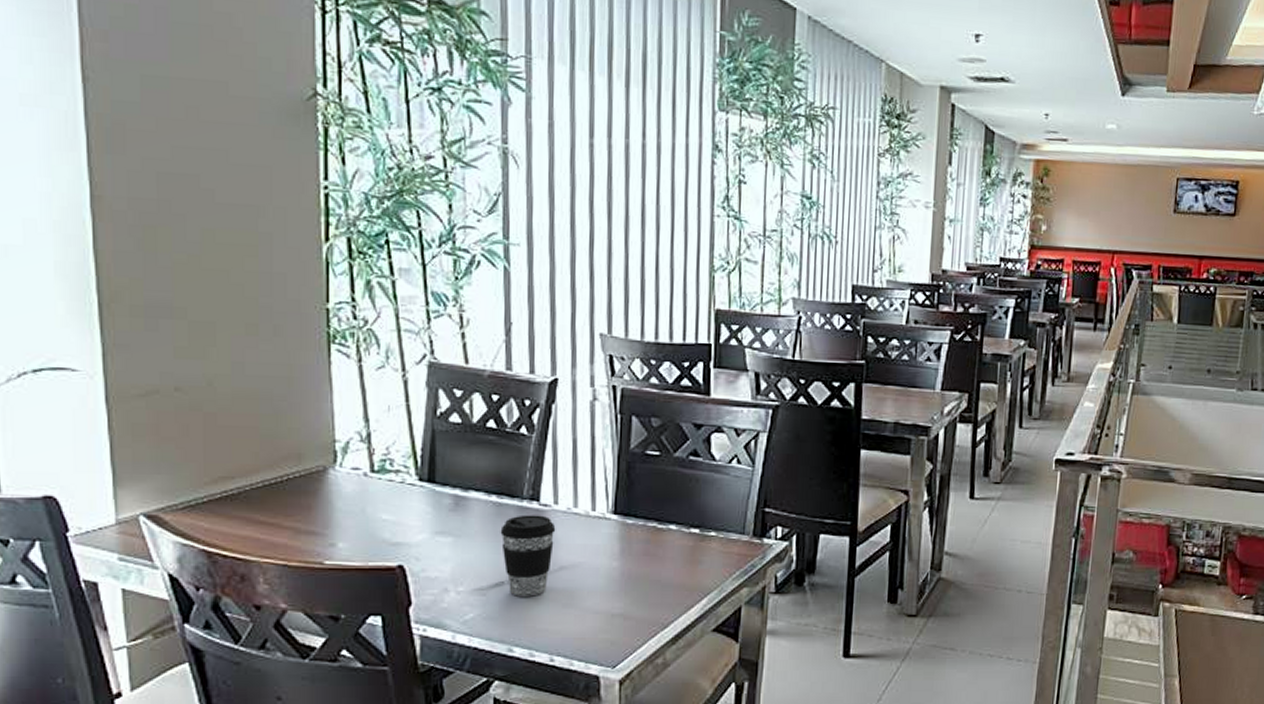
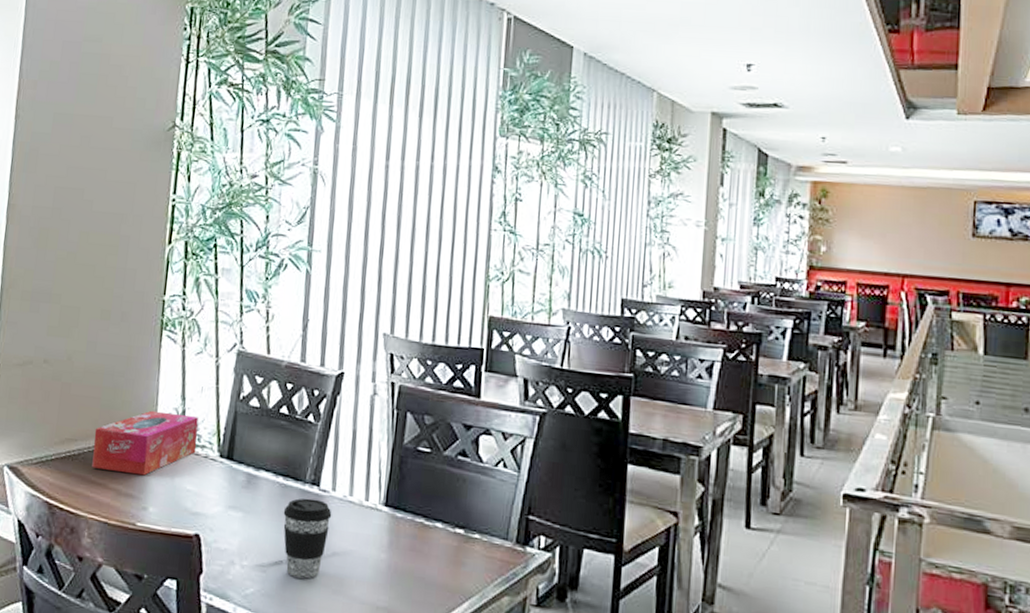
tissue box: none [256,436,389,510] -> present [92,410,199,476]

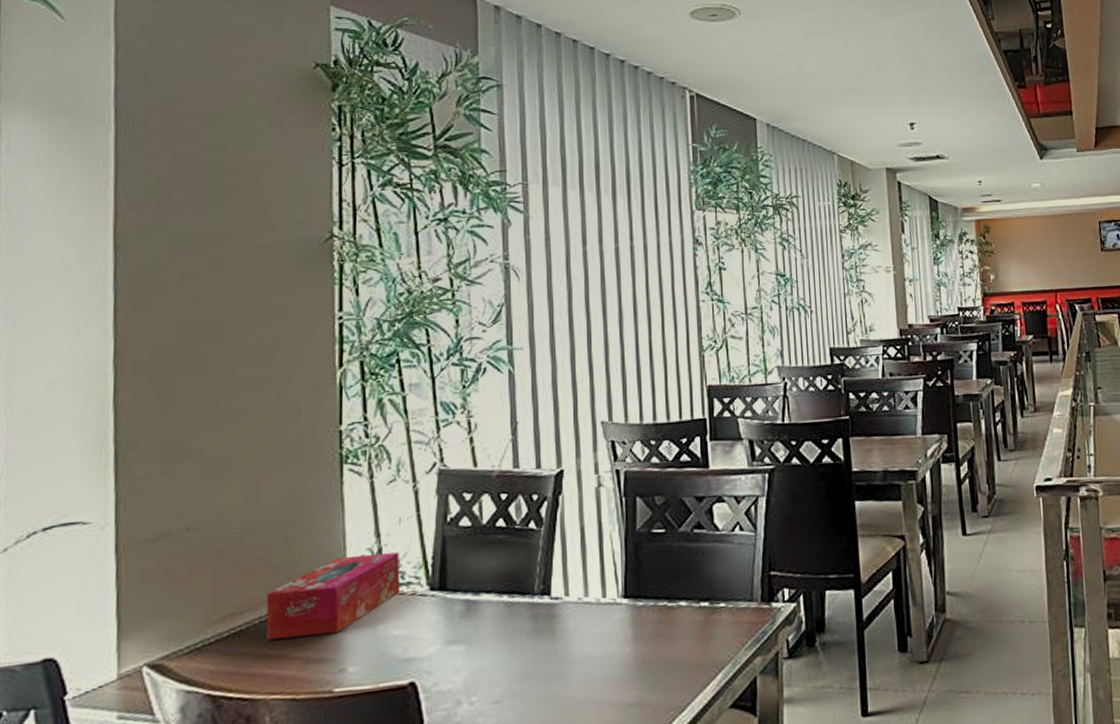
coffee cup: present [283,498,332,579] -> none [512,609,568,699]

